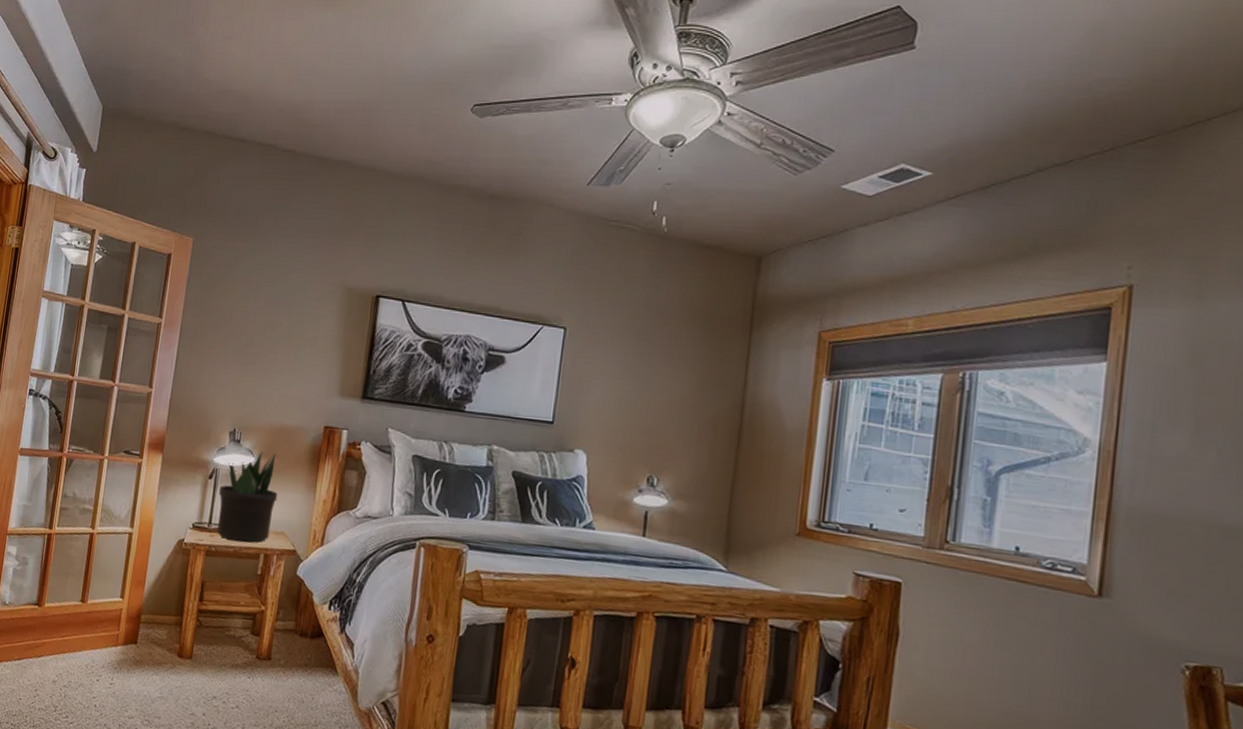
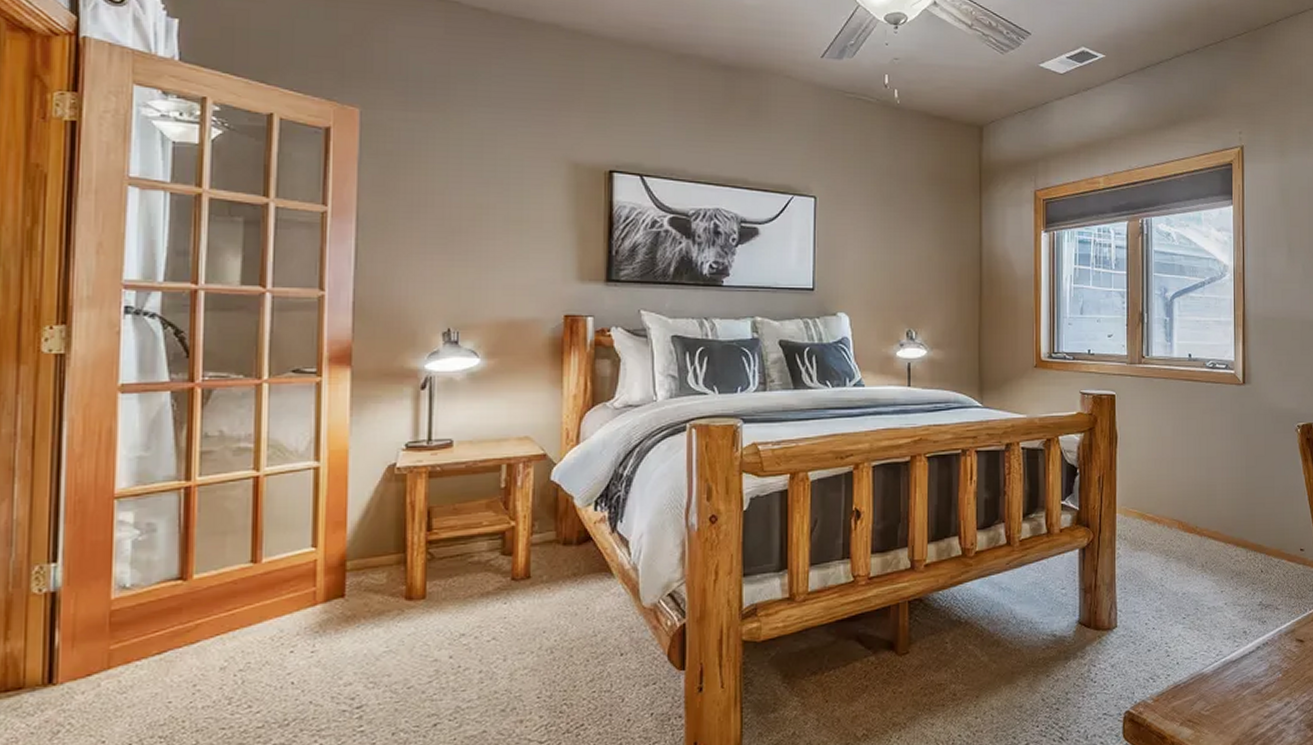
planter: present [217,451,278,543] -> none [436,351,516,456]

